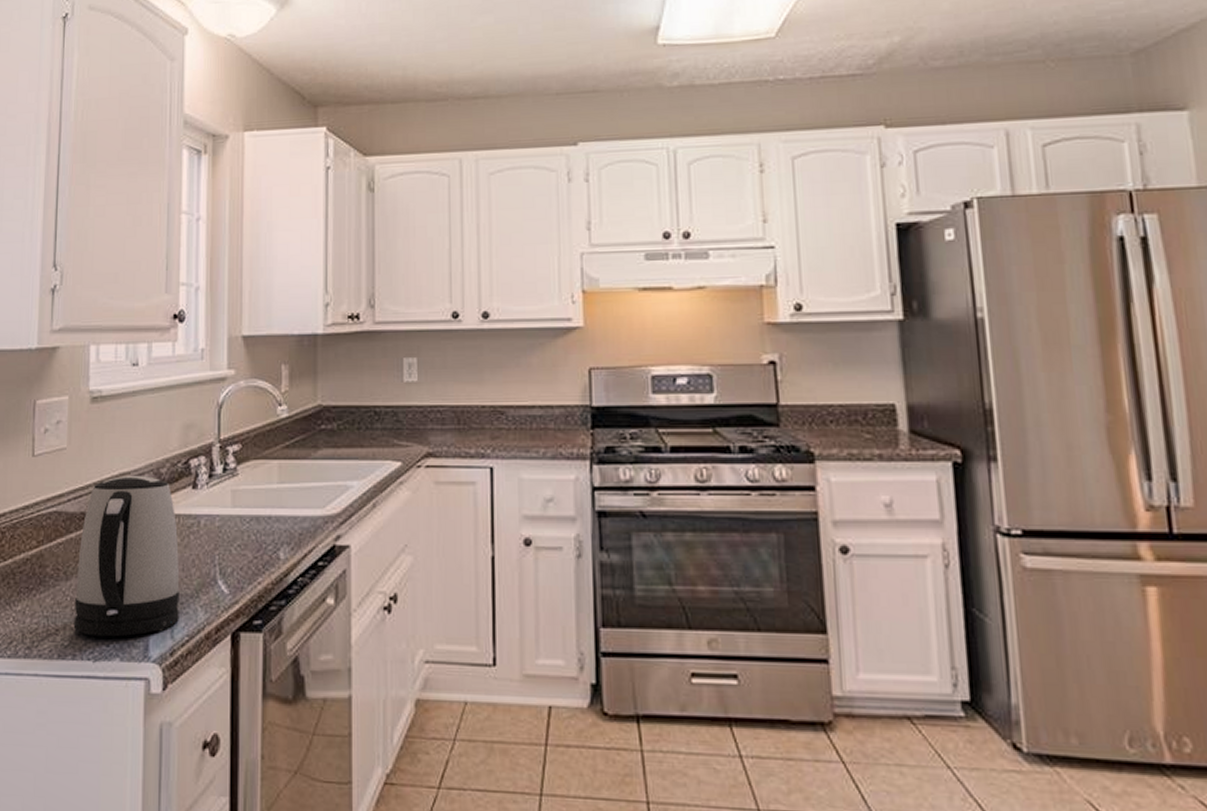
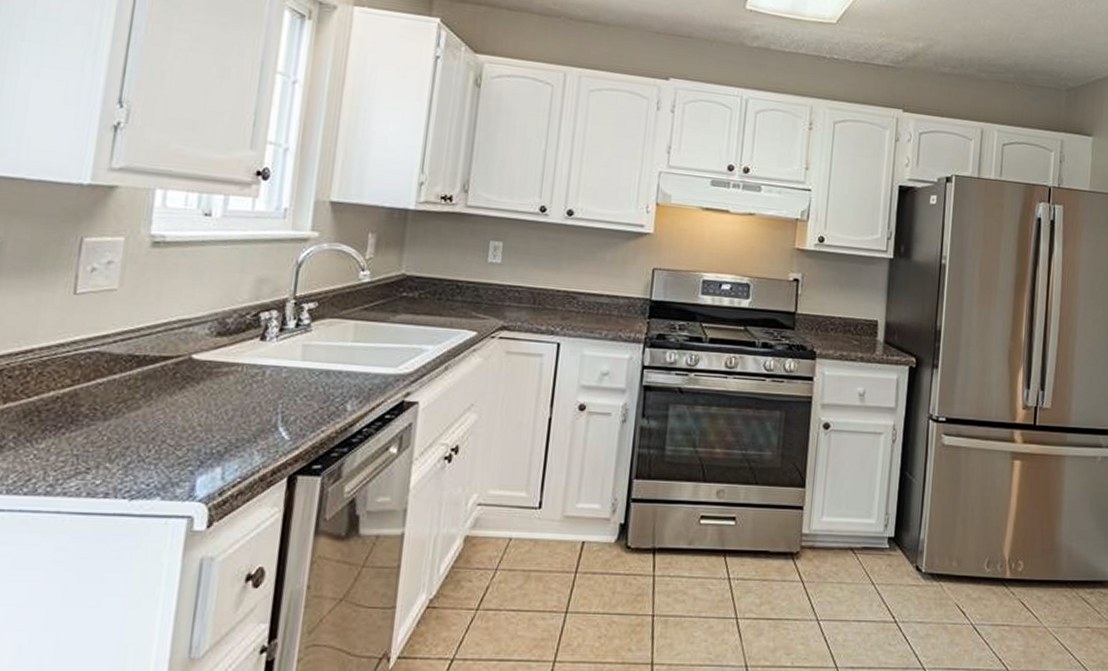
kettle: present [73,476,180,637] -> none [108,322,240,477]

